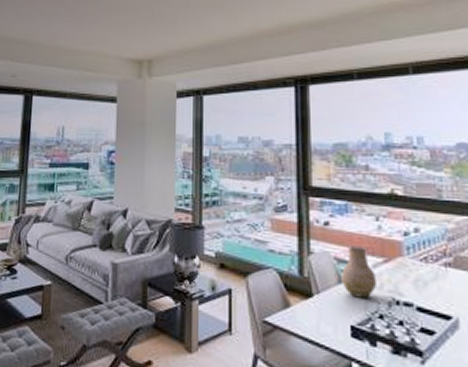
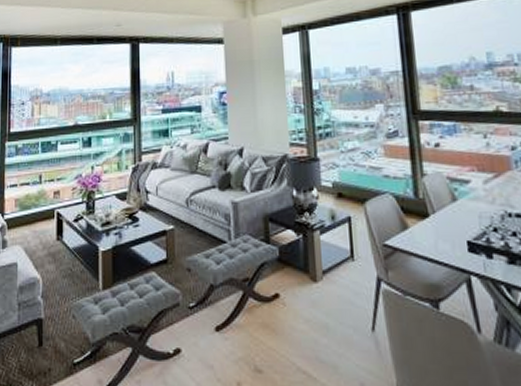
vase: present [341,245,378,298] -> none [454,164,490,214]

